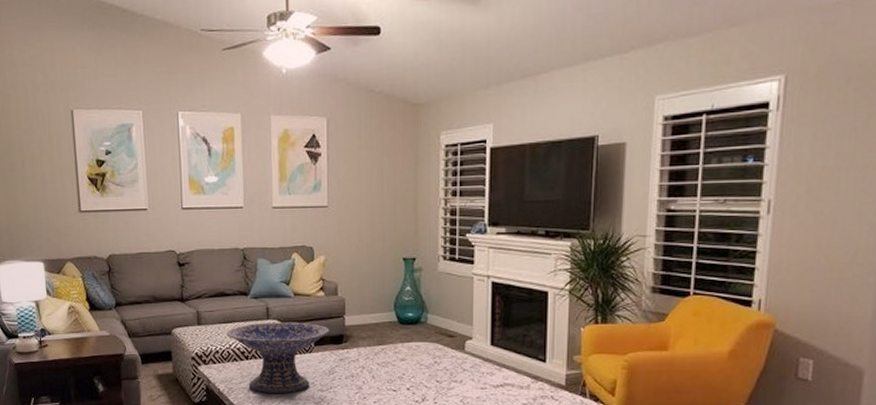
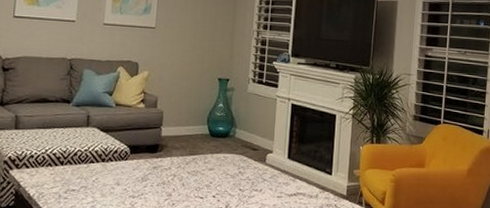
decorative bowl: present [226,322,330,393] -> none [44,129,147,199]

